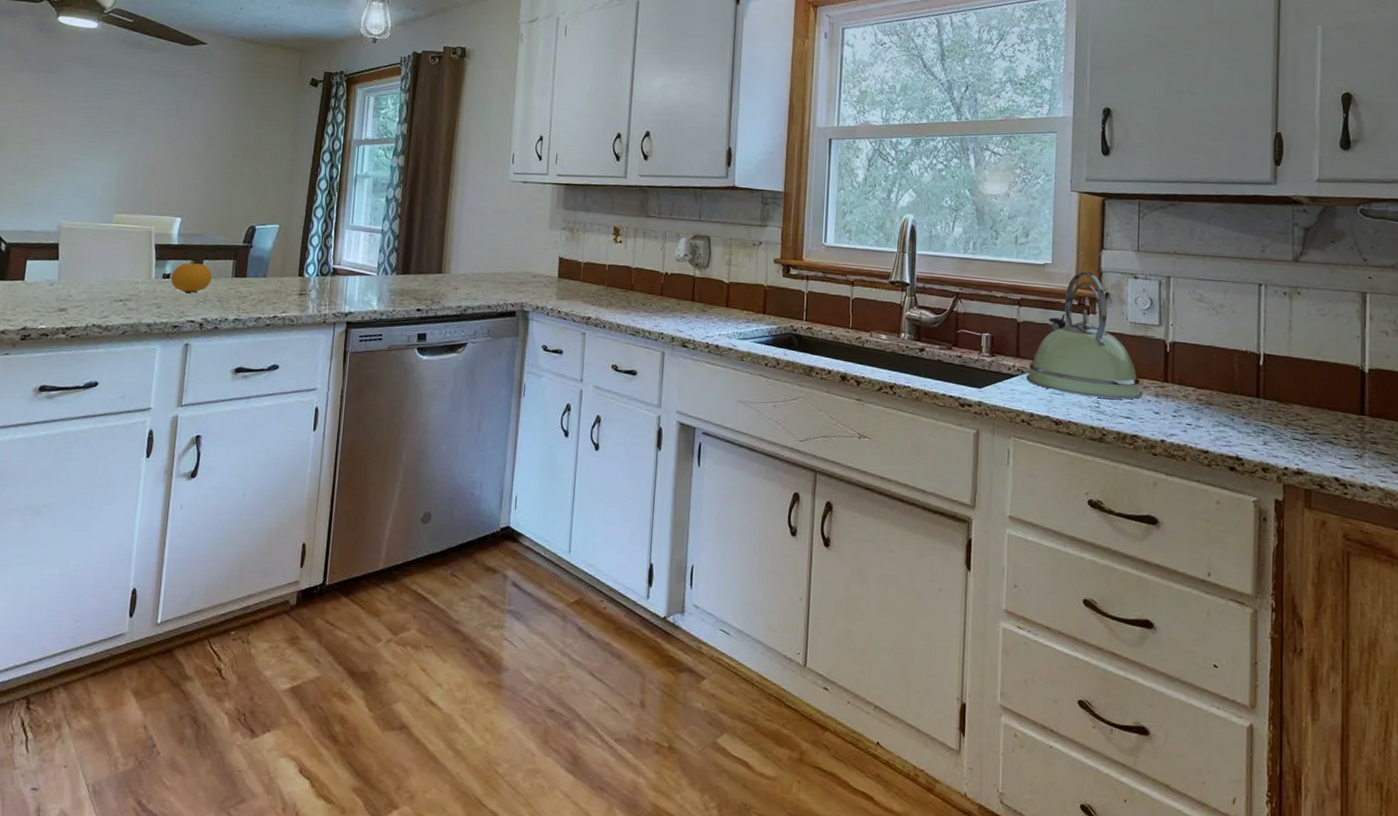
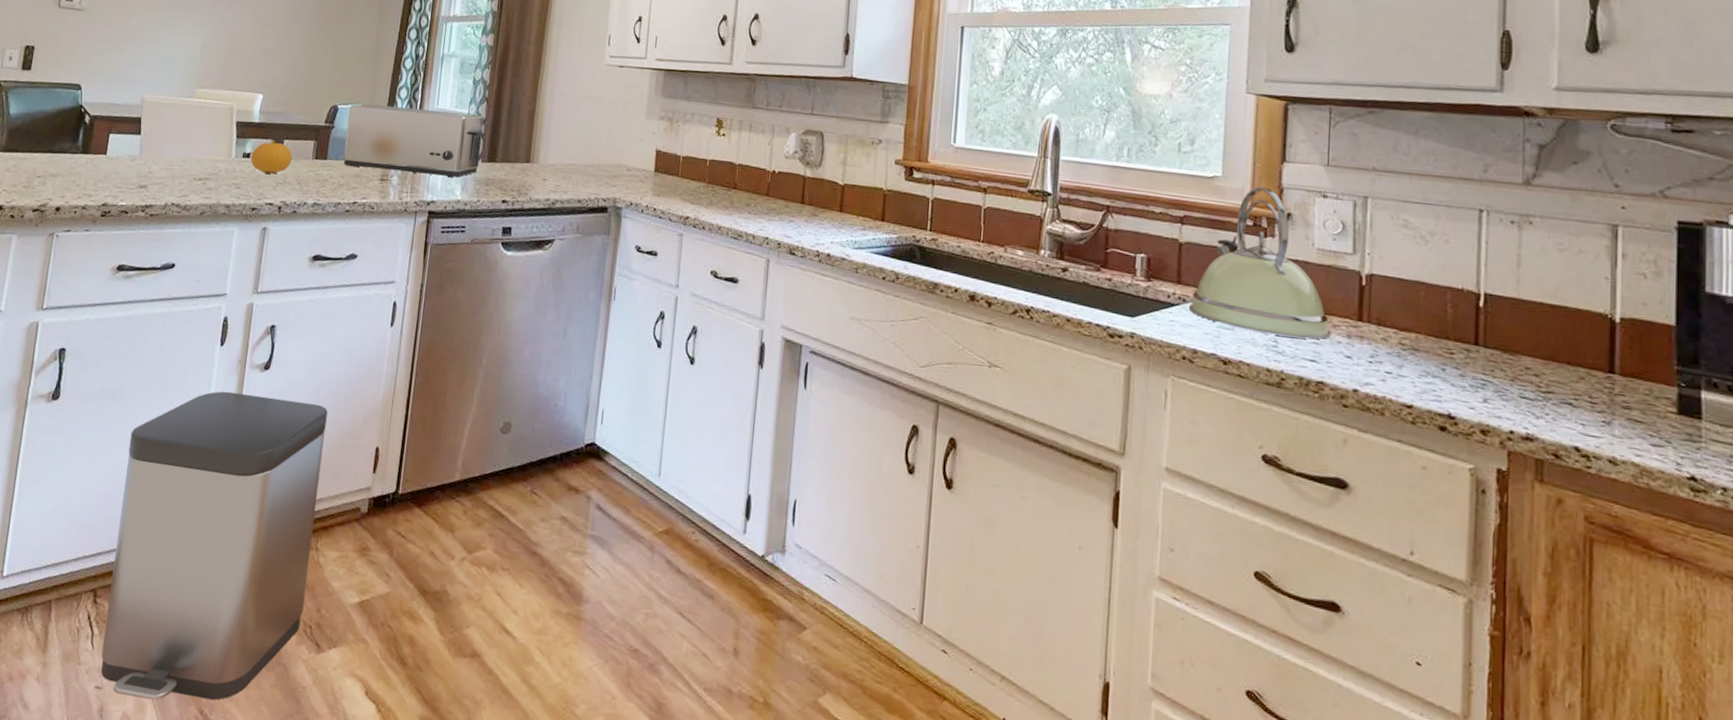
pedal bin: none [36,500,255,796] -> present [101,391,328,700]
toaster: none [262,224,397,289] -> present [343,104,484,177]

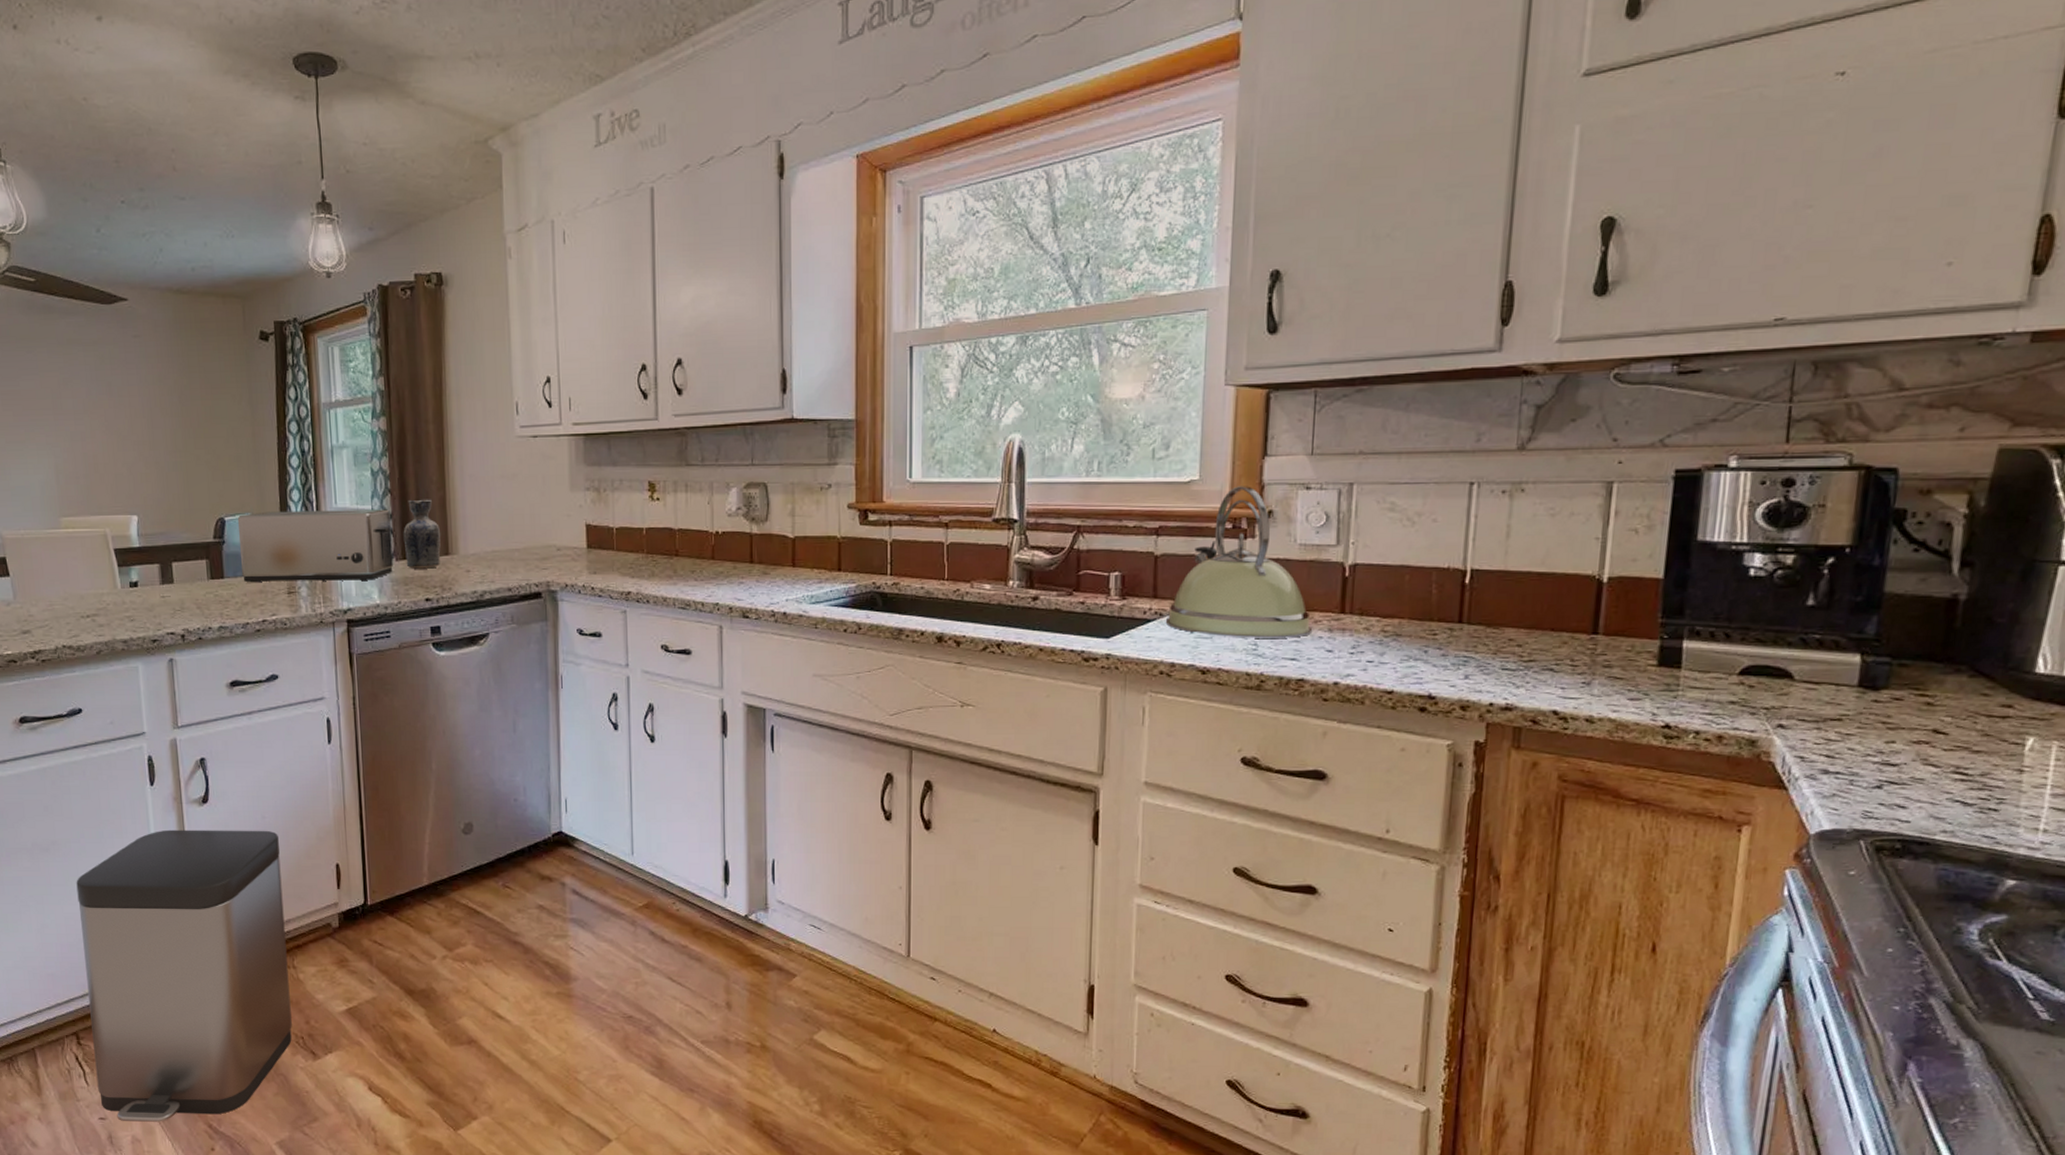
fruit: present [250,140,293,174] -> none [138,565,186,601]
ceramic jug: none [490,110,526,173] -> present [403,499,441,569]

